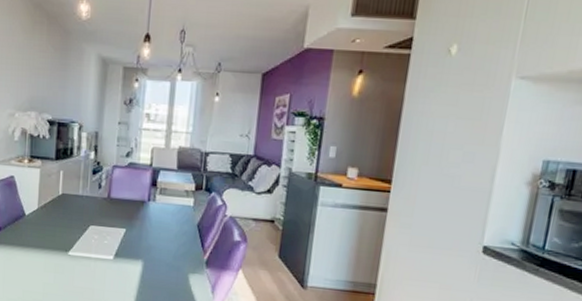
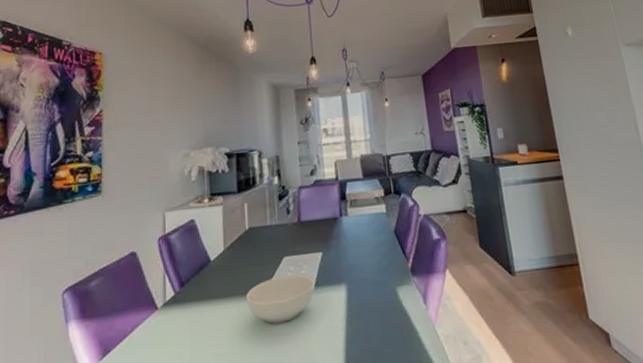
bowl: none [52,241,114,280] -> present [245,274,315,324]

